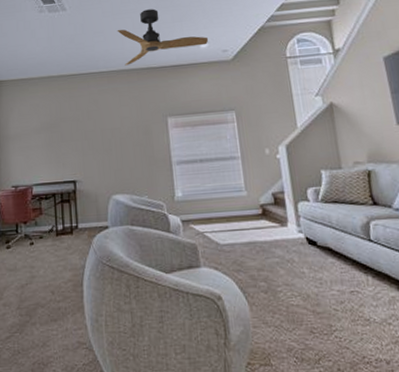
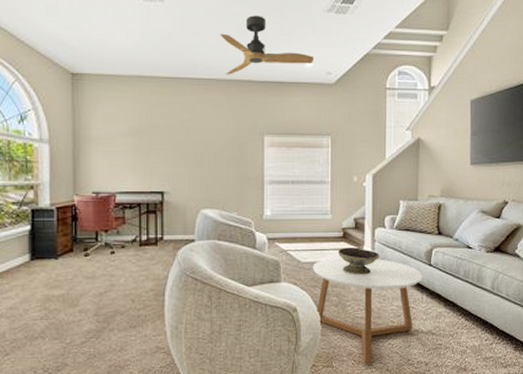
coffee table: none [232,236,364,364] -> present [312,257,423,365]
decorative bowl: none [258,225,307,256] -> present [337,247,379,275]

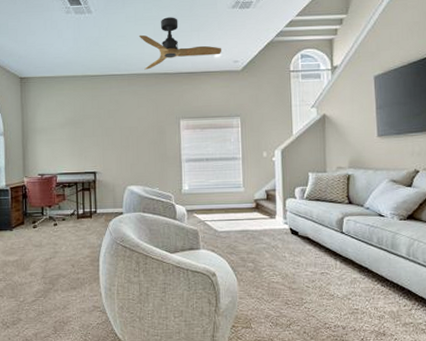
coffee table: present [312,257,423,365] -> none [228,226,335,327]
decorative bowl: present [337,247,379,275] -> none [251,217,291,243]

